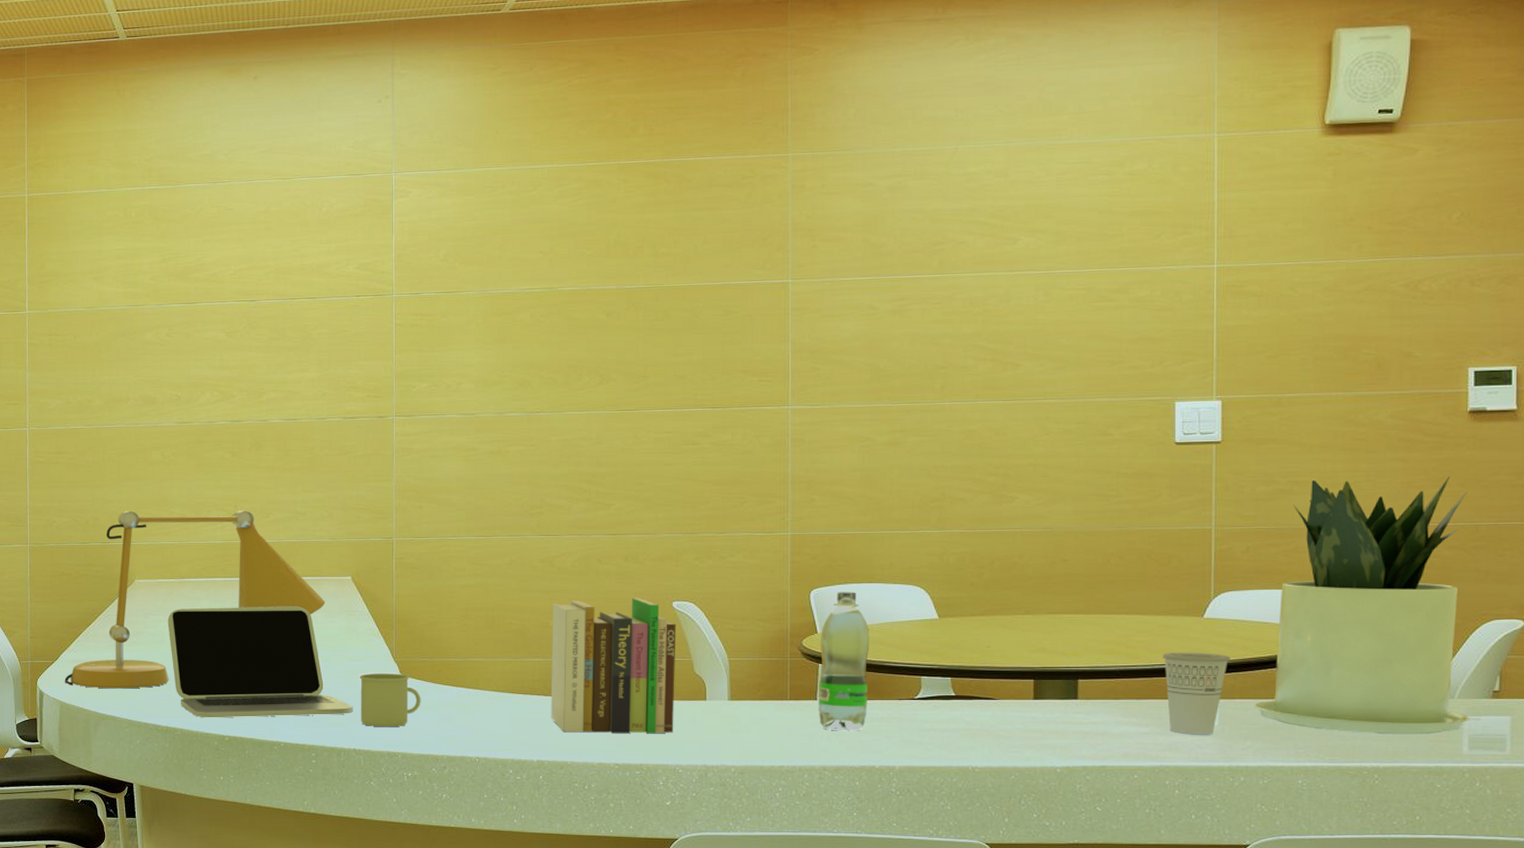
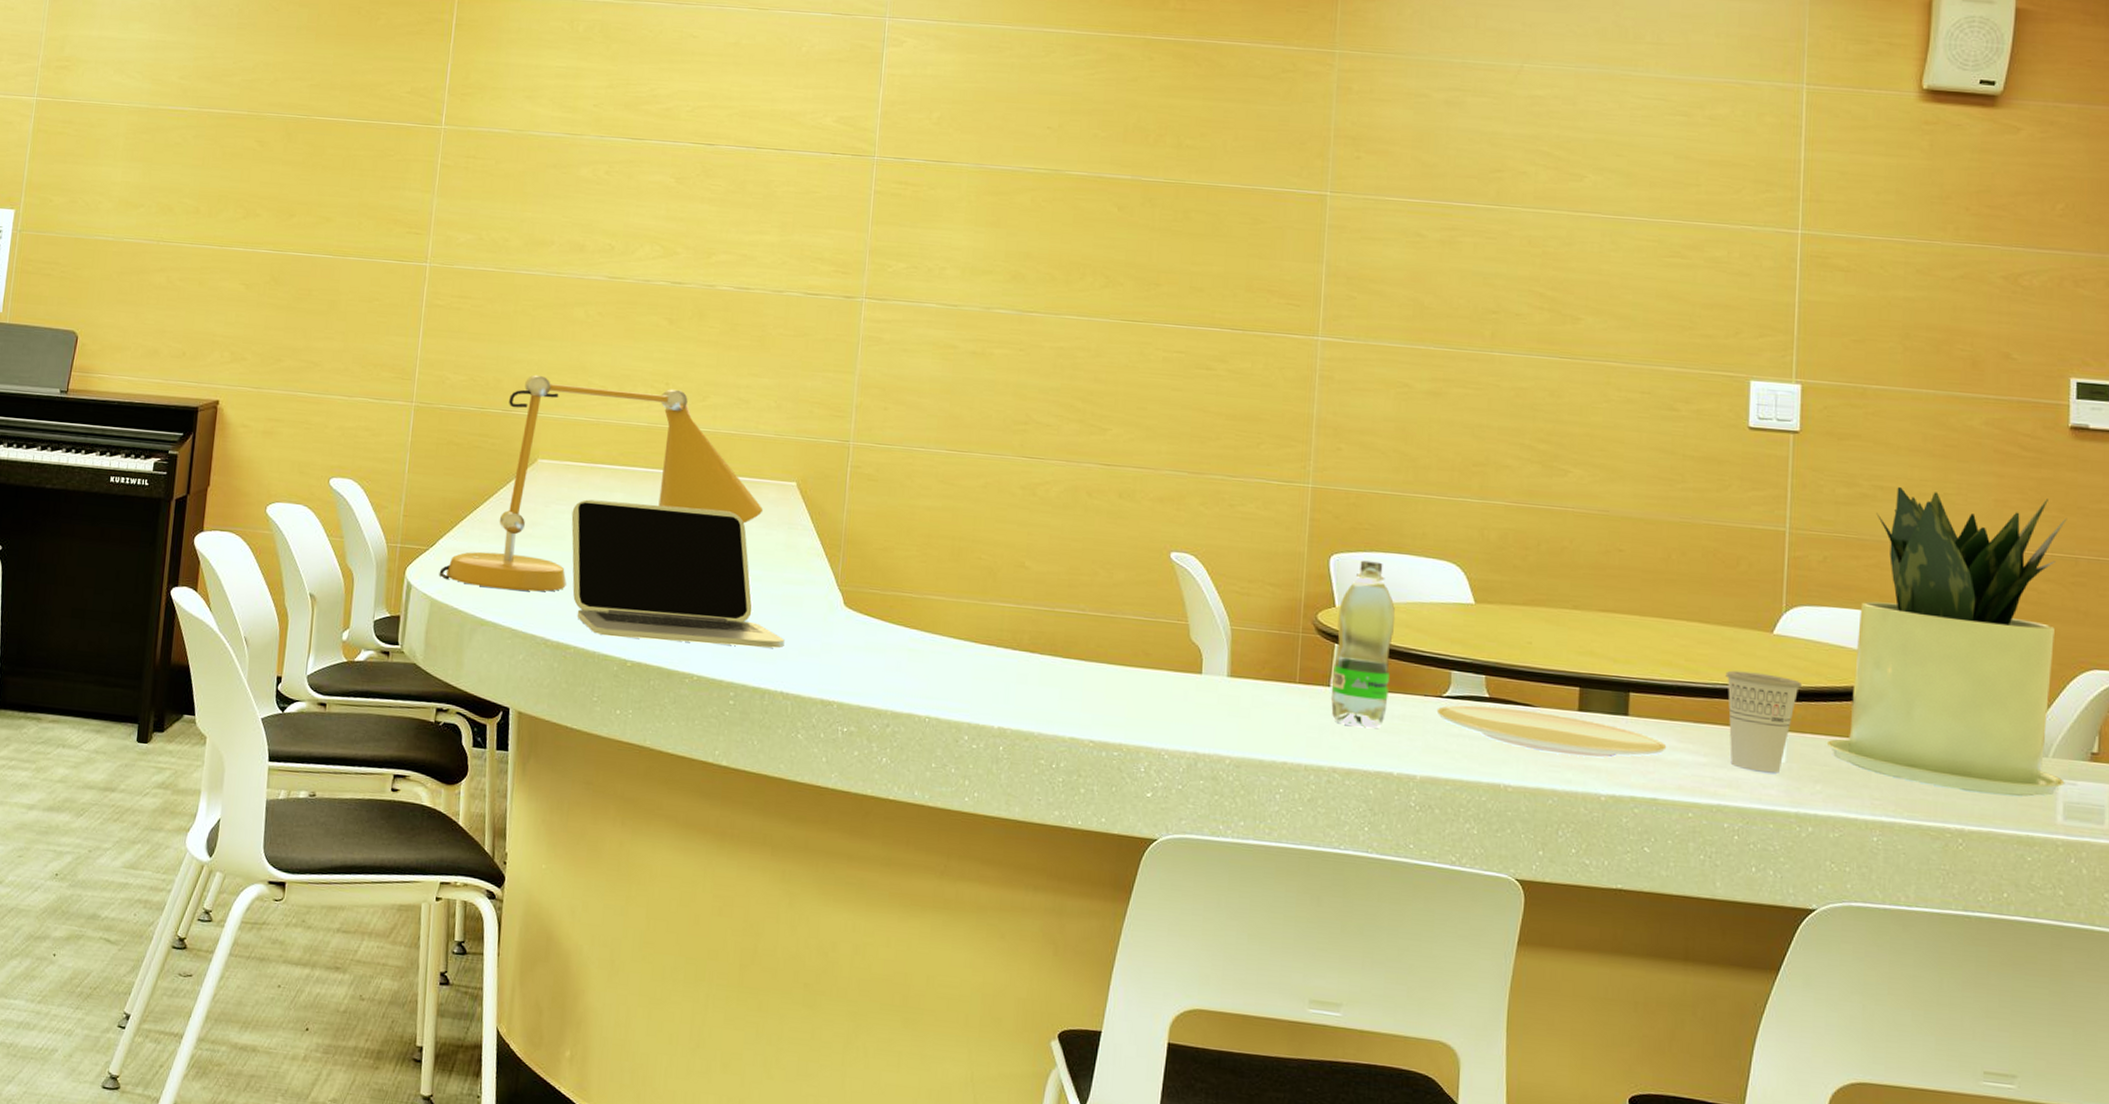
mug: present [359,673,421,727] -> none [791,601,867,670]
books: present [551,597,676,734] -> none [1018,538,1173,710]
plate: none [910,704,1113,737] -> present [1436,705,1667,758]

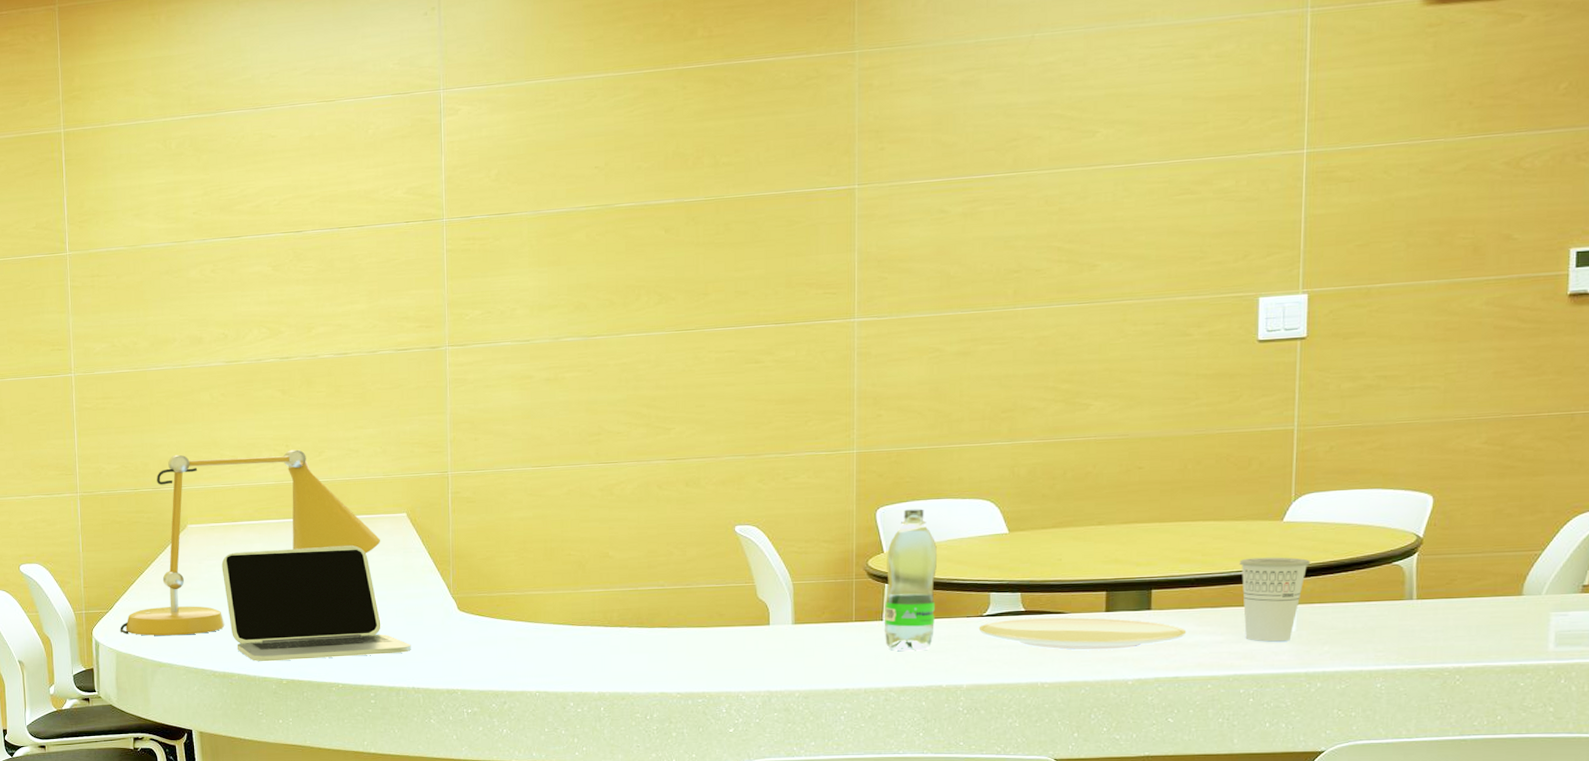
planter: present [1826,487,2067,797] -> none [1333,364,1564,634]

